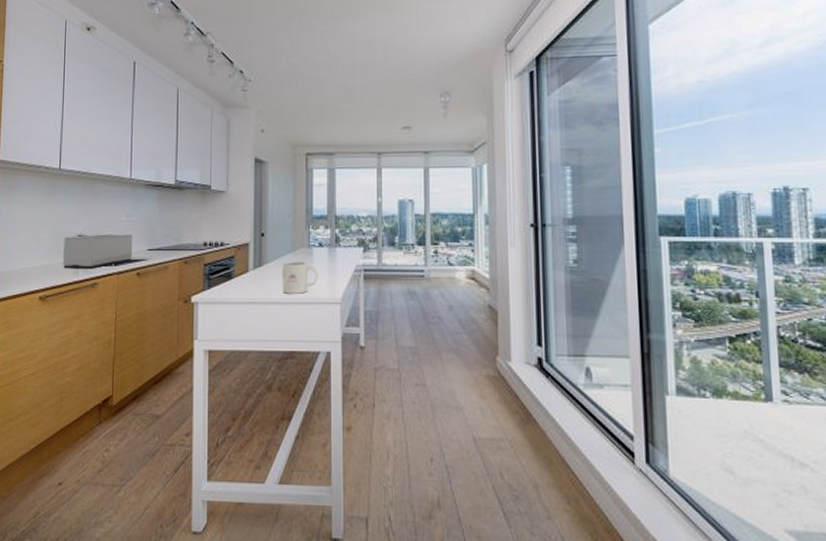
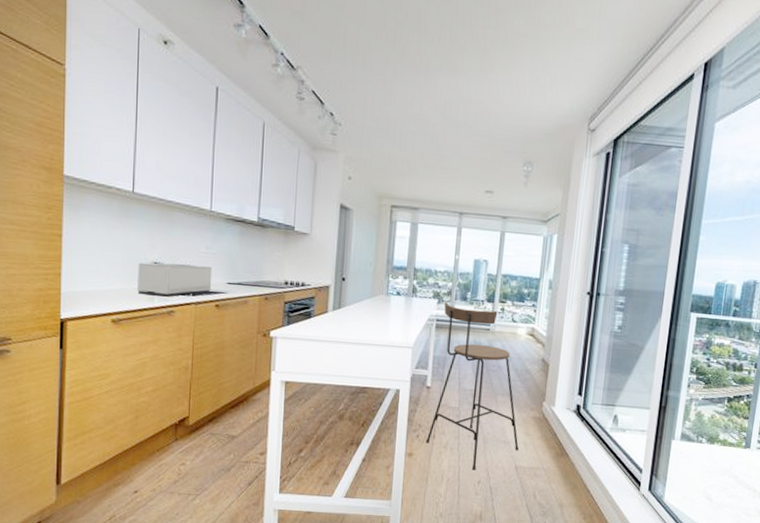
mug: present [282,261,318,294] -> none [359,306,394,337]
bar stool: none [365,250,474,445] -> present [426,302,519,470]

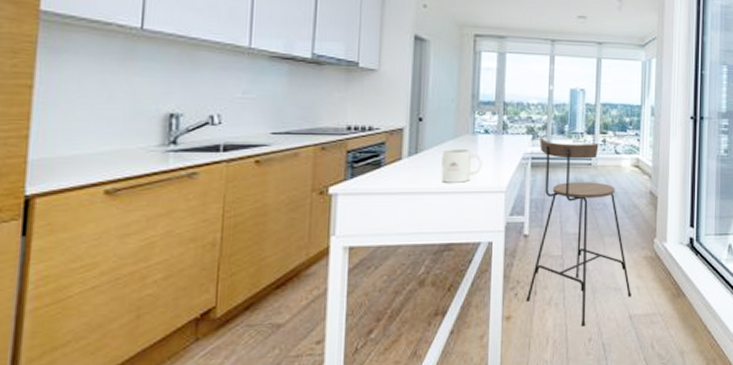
toaster: present [137,262,212,297] -> none [144,113,251,155]
mug: none [359,306,394,337] -> present [441,148,482,183]

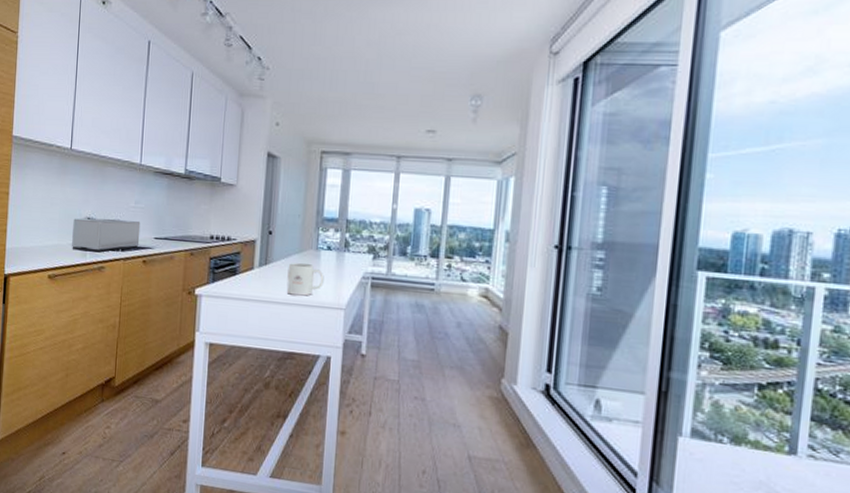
toaster: none [144,113,251,155] -> present [72,218,141,253]
bar stool: present [526,138,631,327] -> none [360,258,472,457]

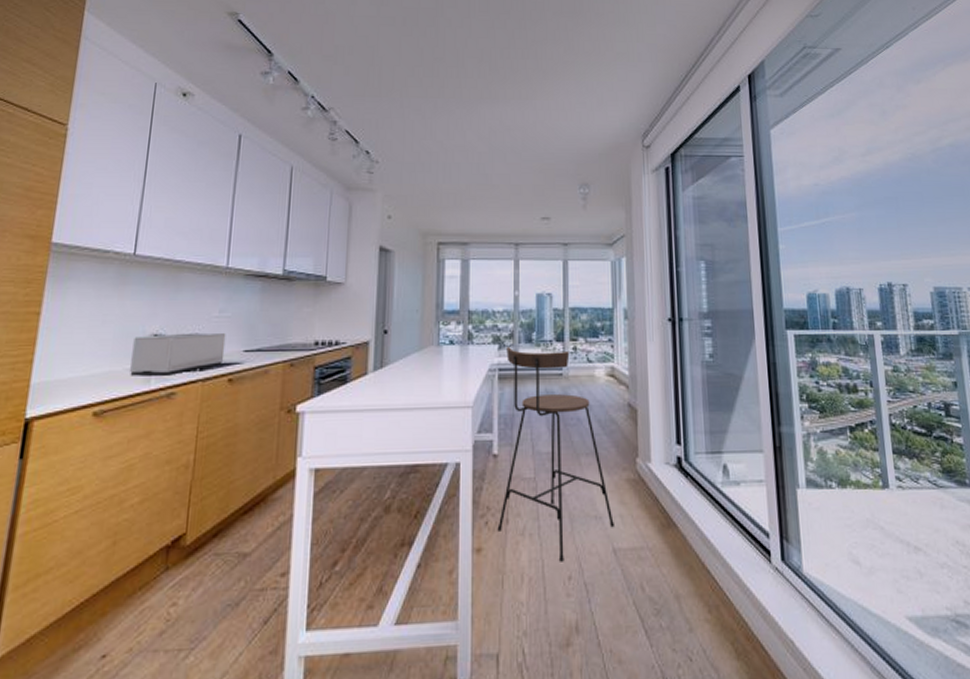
mug: present [286,262,324,296] -> none [406,361,448,398]
bar stool: none [360,258,472,457] -> present [497,347,614,562]

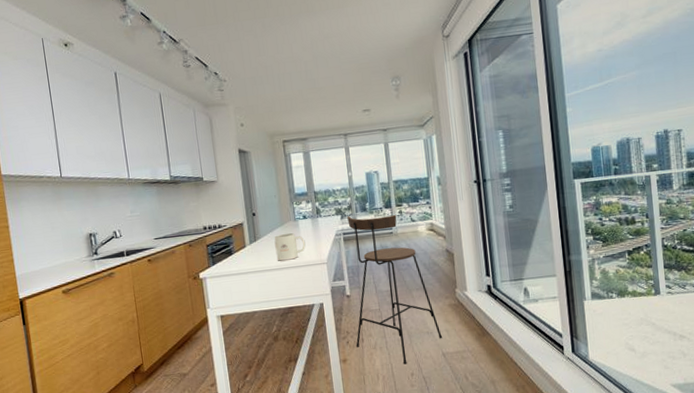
toaster: present [130,332,226,376] -> none [76,227,142,264]
mug: none [406,361,448,398] -> present [274,233,306,261]

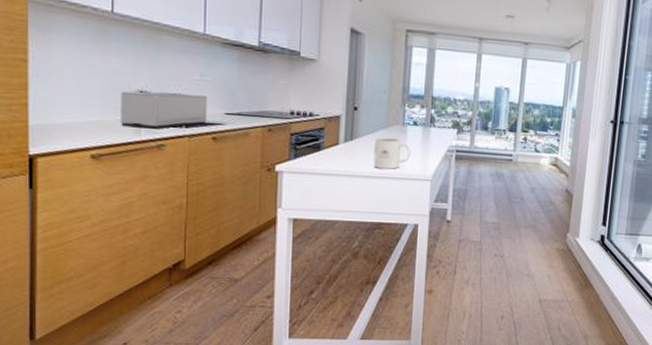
toaster: none [76,227,142,264] -> present [121,91,208,129]
bar stool: present [347,215,442,365] -> none [446,132,543,306]

